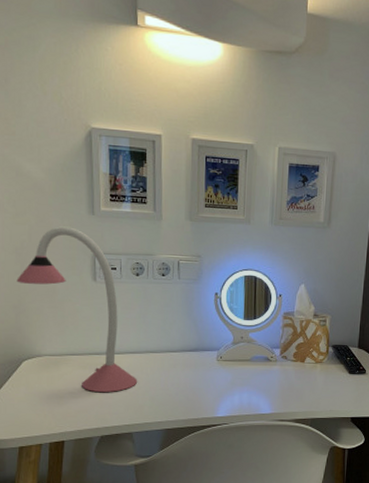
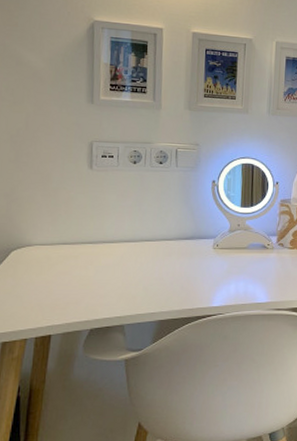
desk lamp: present [16,226,138,392] -> none [10,114,132,282]

